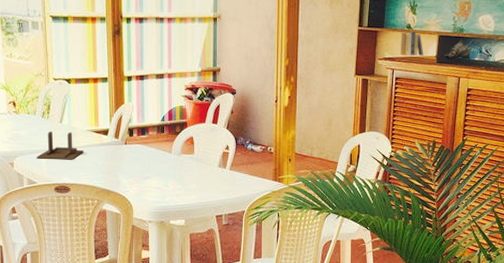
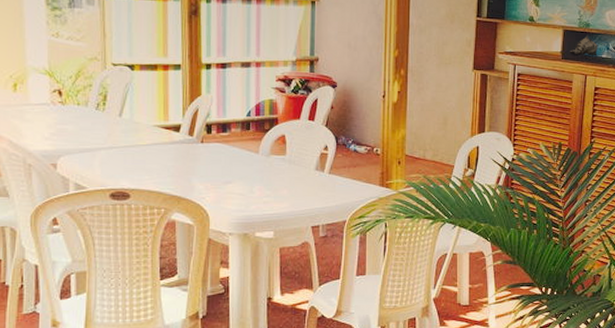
napkin holder: present [36,131,84,160] -> none [87,126,149,161]
books: present [401,32,424,56] -> none [523,25,548,51]

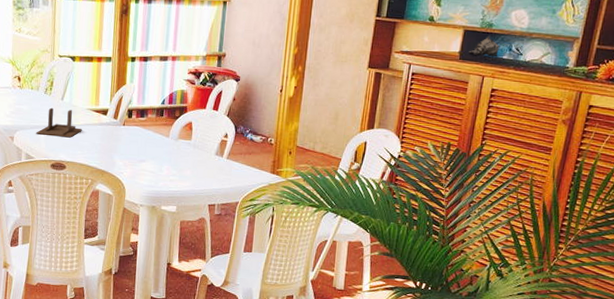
napkin holder: none [87,126,149,161] -> present [36,107,82,138]

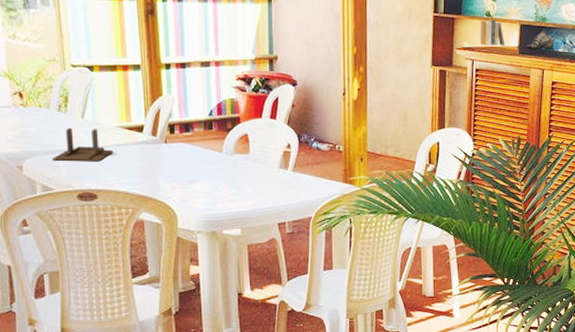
books: none [420,24,446,51] -> present [480,20,505,46]

